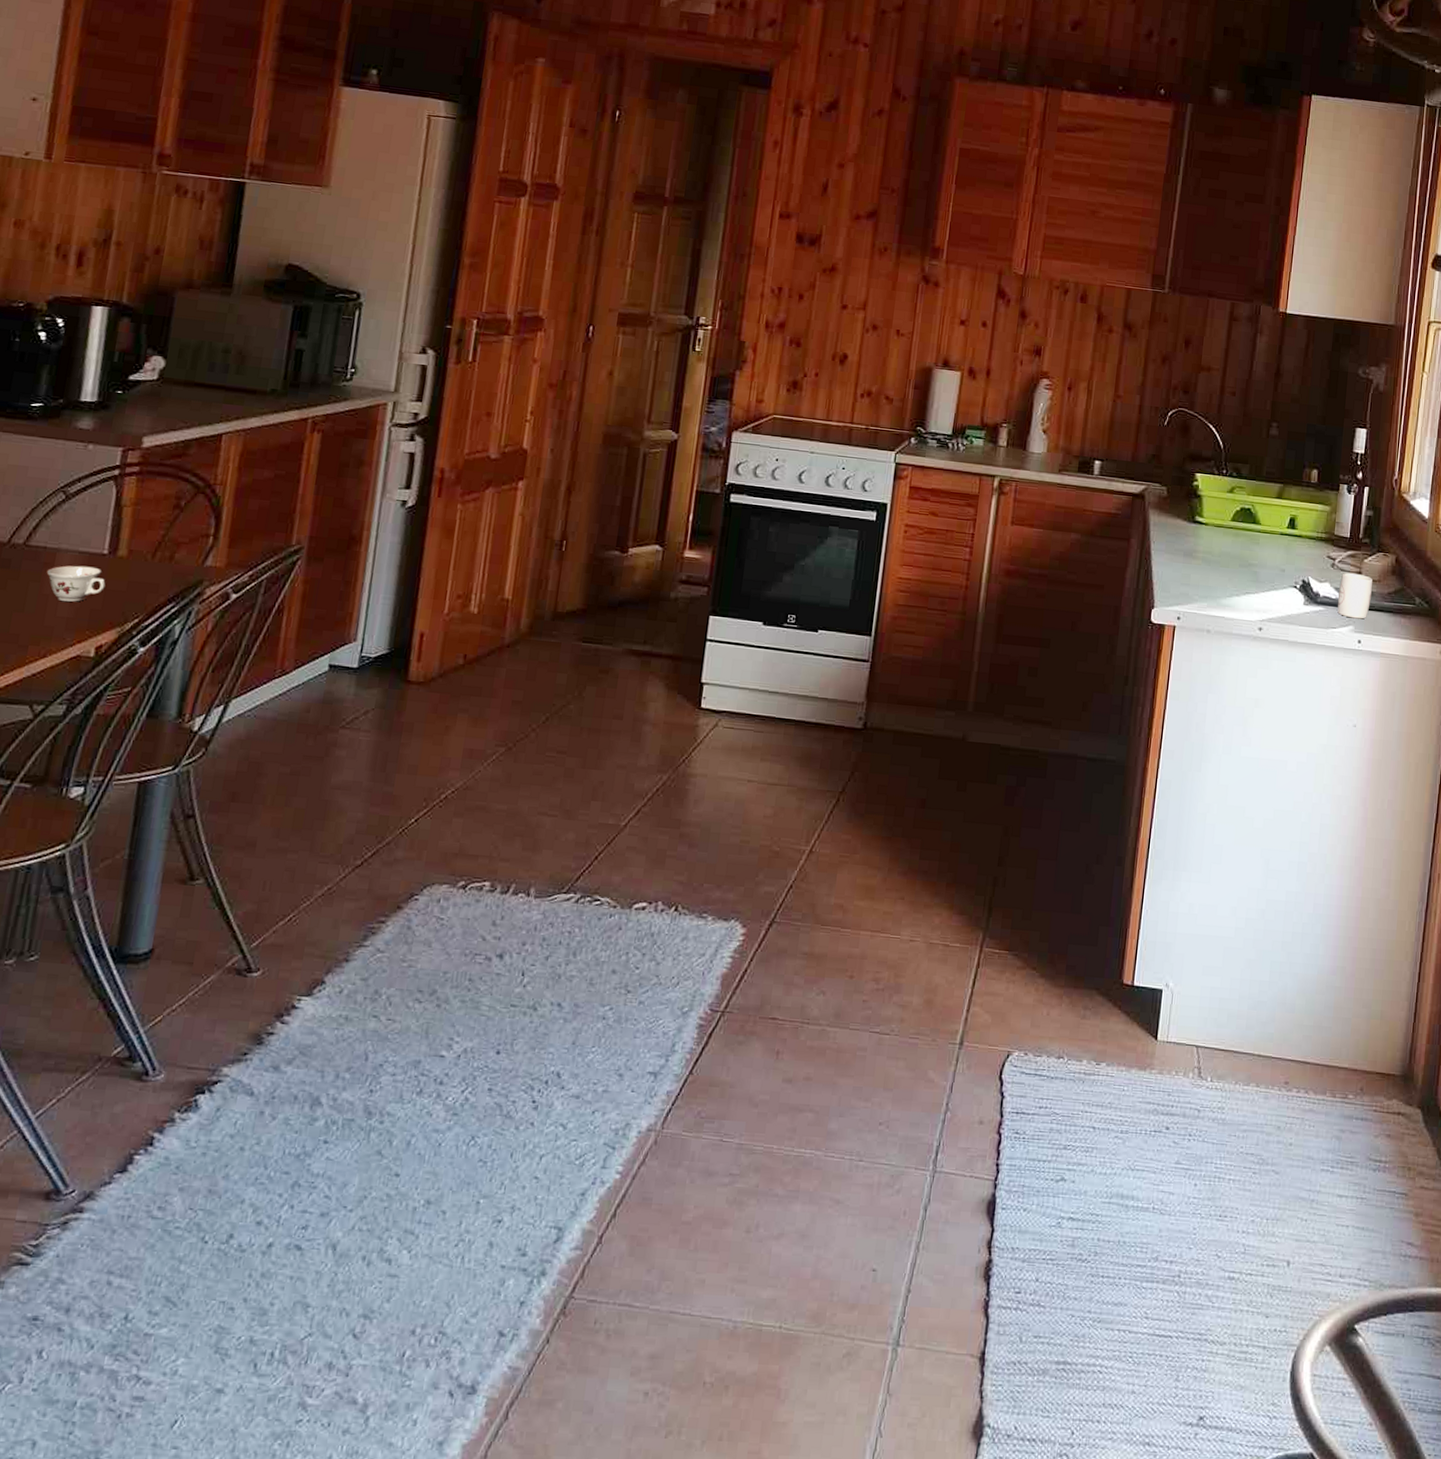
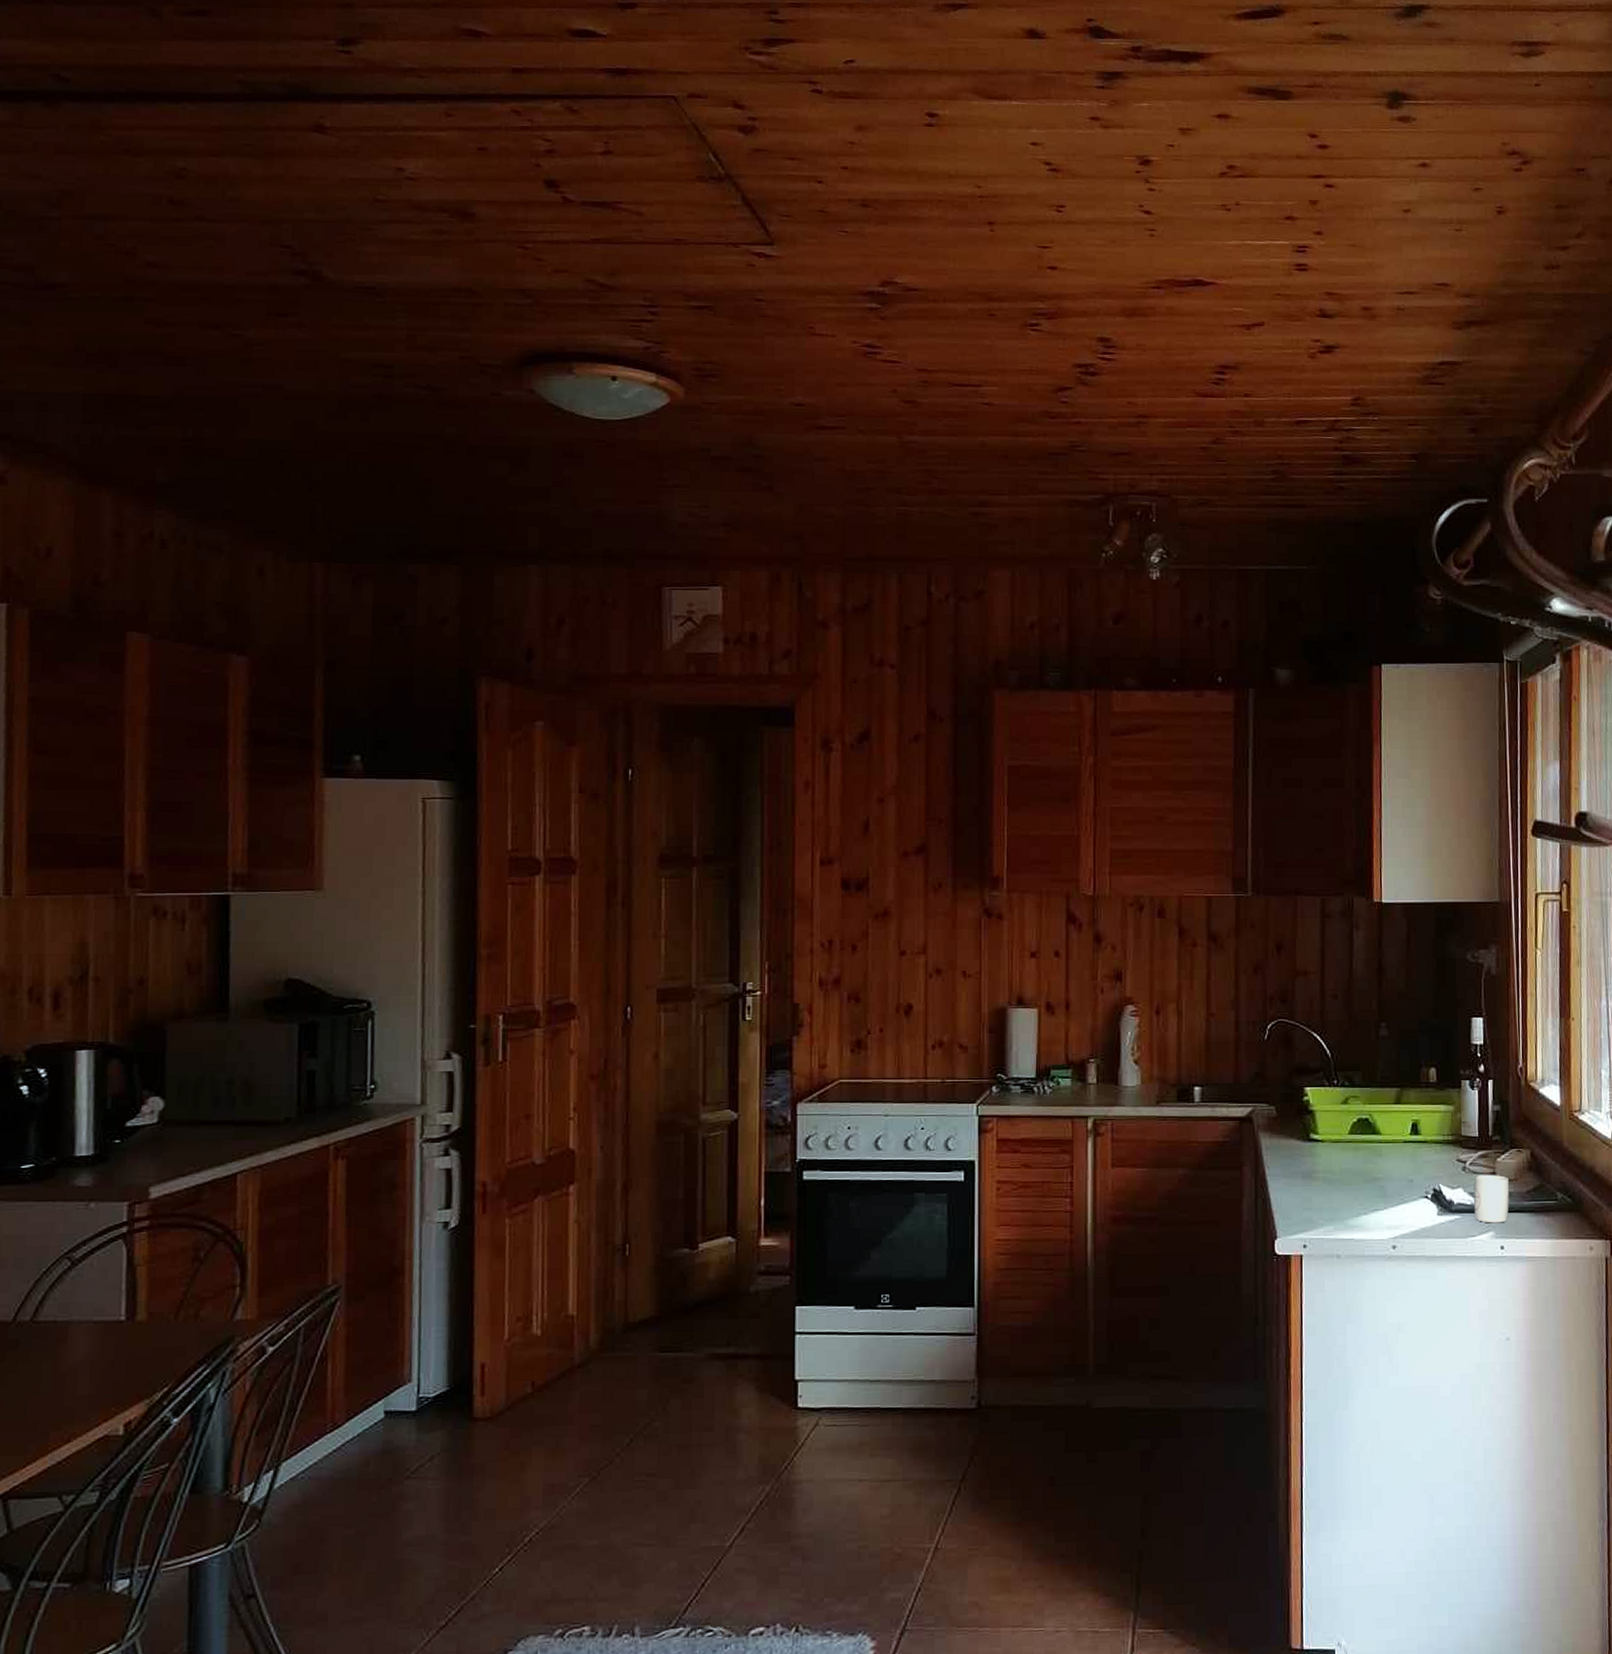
teacup: present [46,565,106,603] -> none [60,1336,127,1379]

